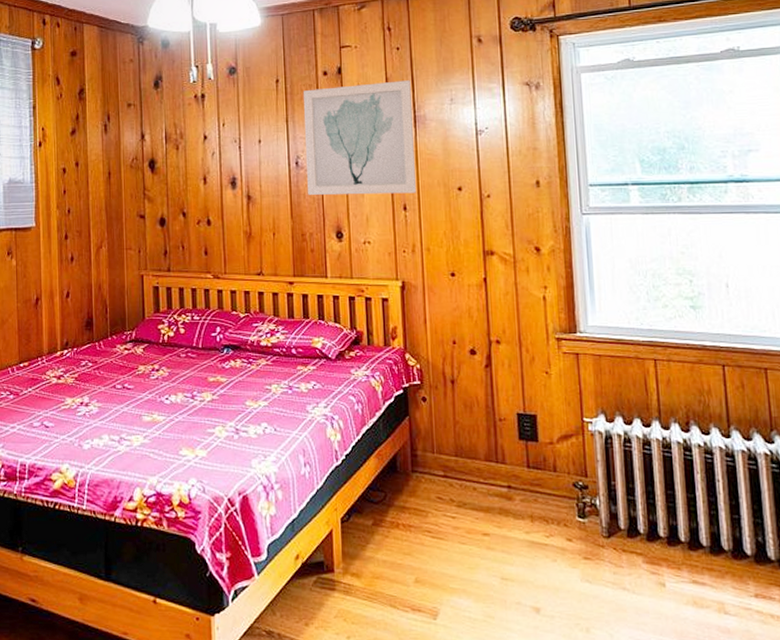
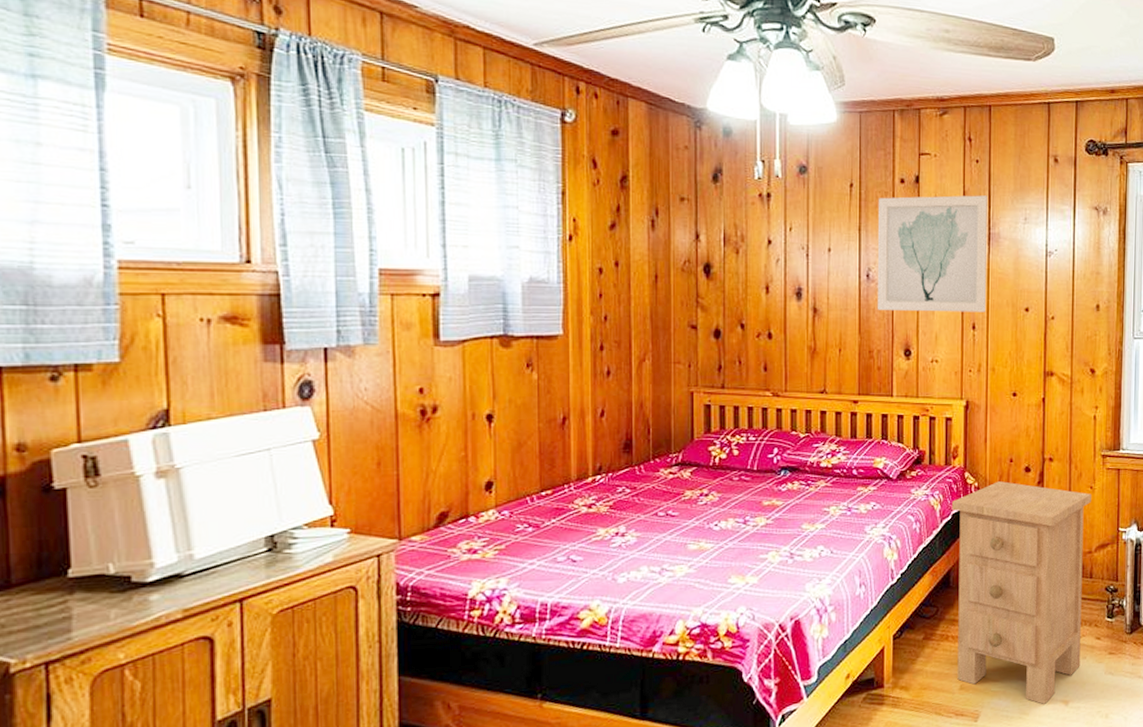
nightstand: none [394,364,551,608] -> present [952,481,1091,704]

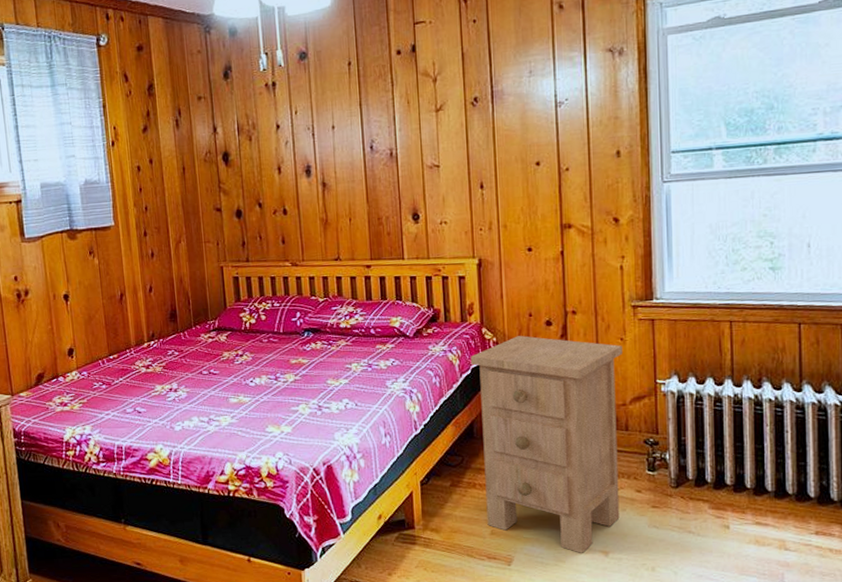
wall art: present [876,195,987,312] -> none [376,54,493,179]

